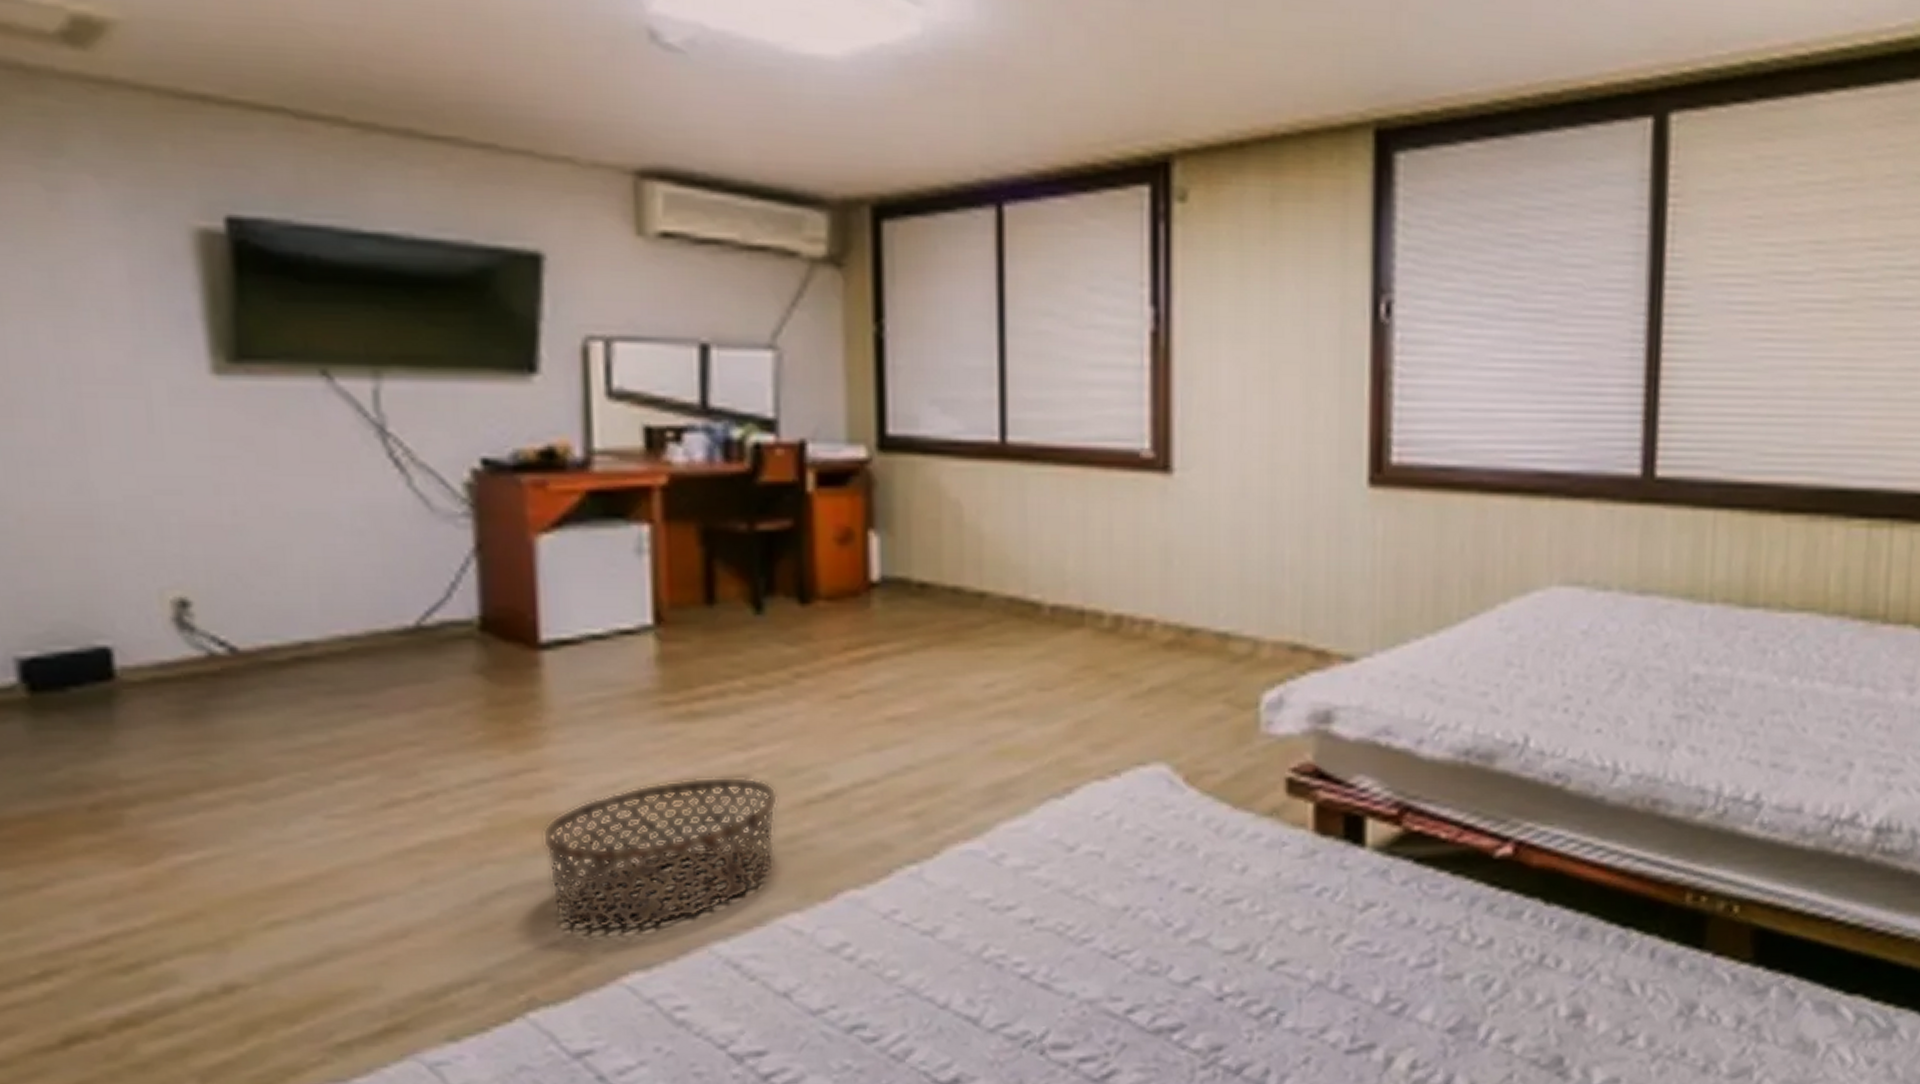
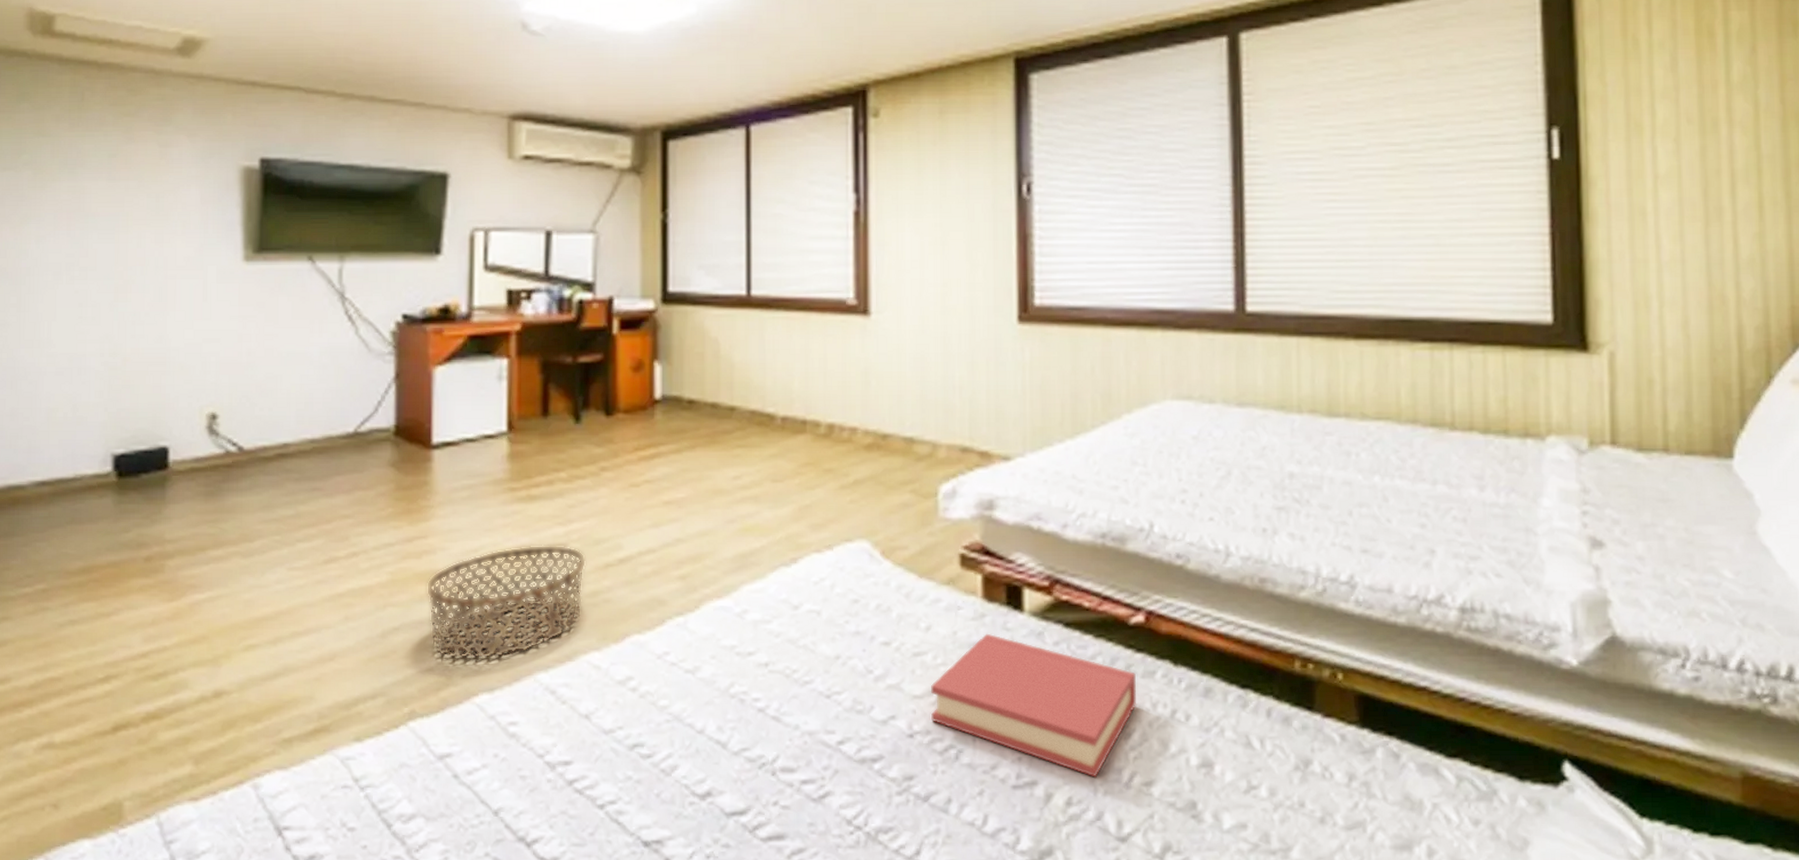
hardback book: none [1246,873,1500,1036] -> present [931,633,1137,778]

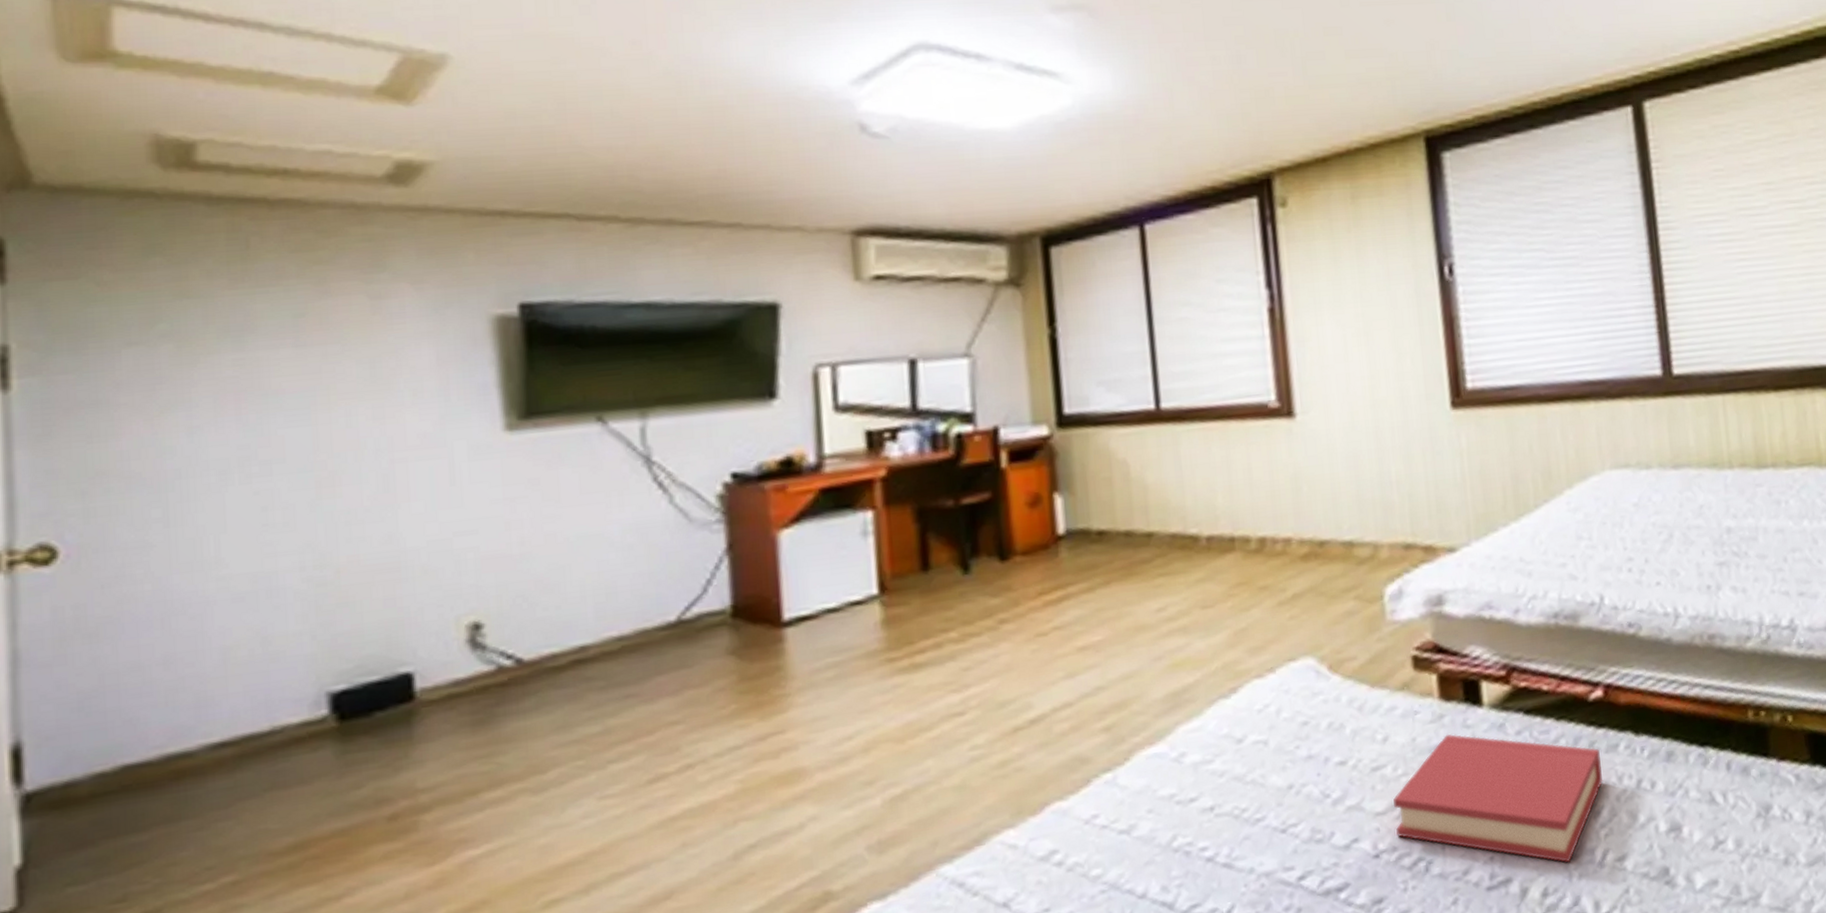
basket: present [426,545,587,659] -> none [788,714,991,869]

